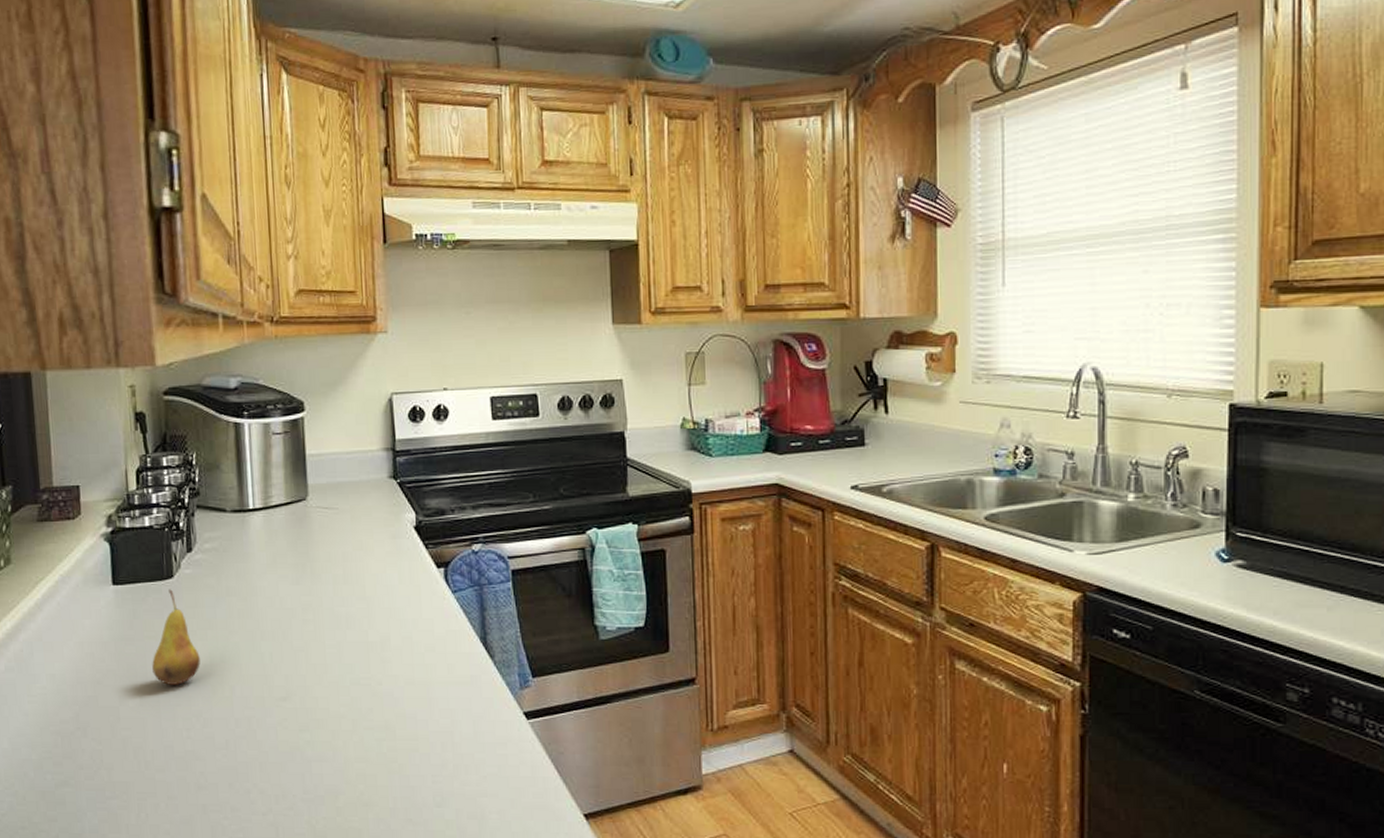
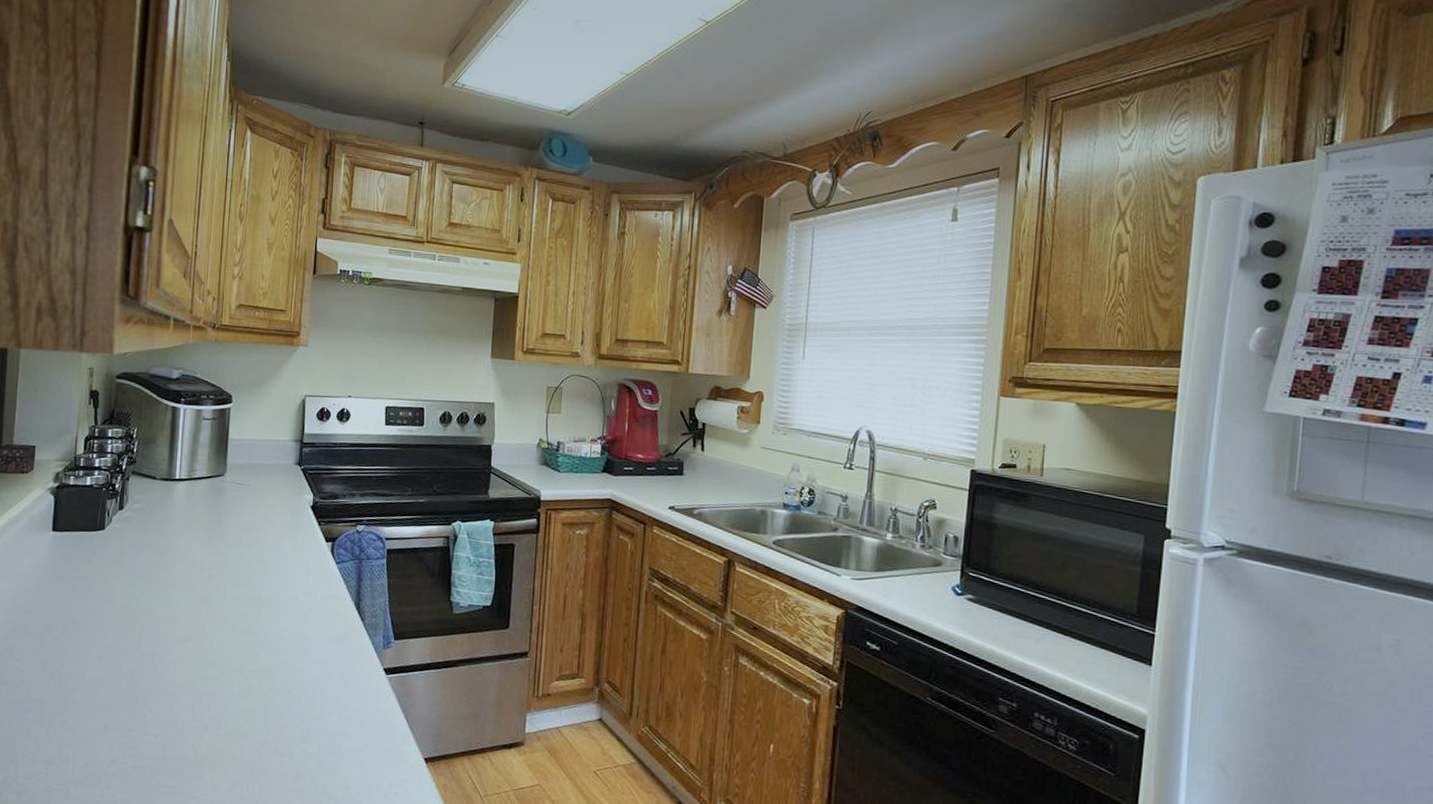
fruit: present [152,589,200,685] -> none [76,539,118,620]

